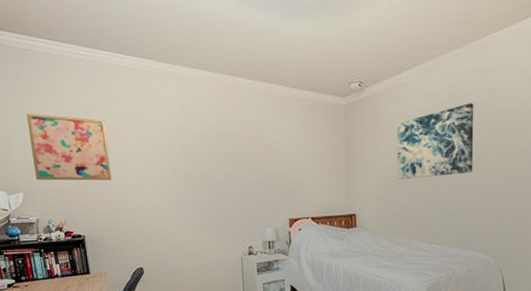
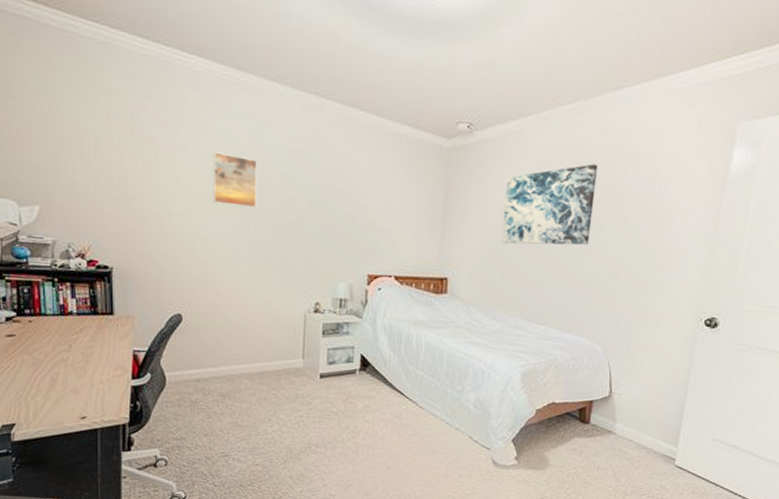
wall art: present [26,113,112,181] -> none [54,109,155,203]
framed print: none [153,132,193,175] -> present [213,152,258,208]

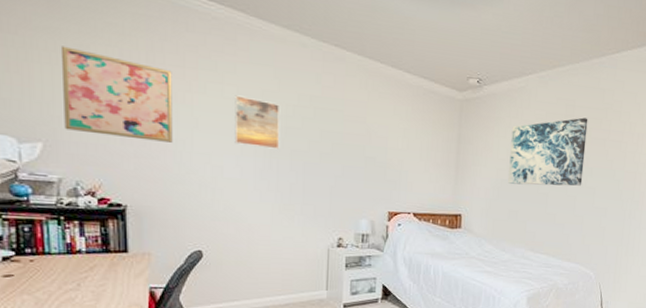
wall art: none [54,109,155,203] -> present [60,46,173,143]

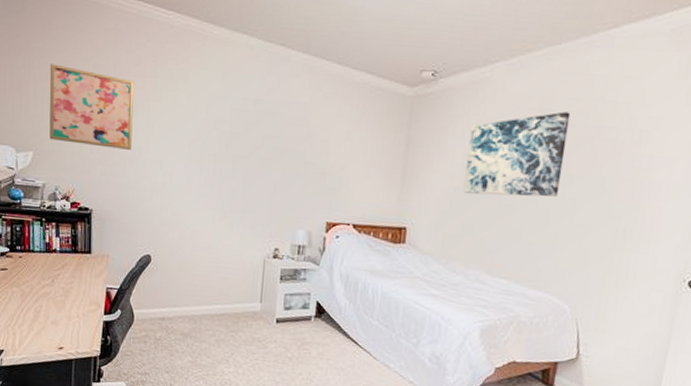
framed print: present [234,95,280,149] -> none [183,102,225,155]

